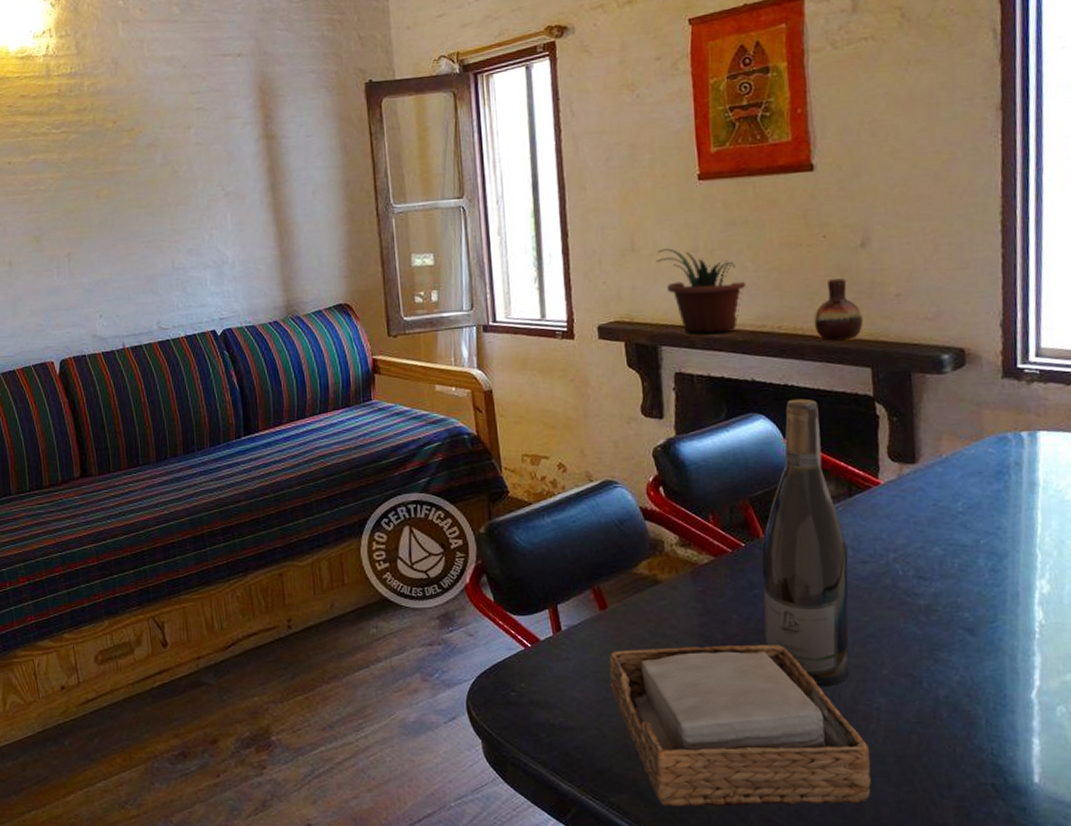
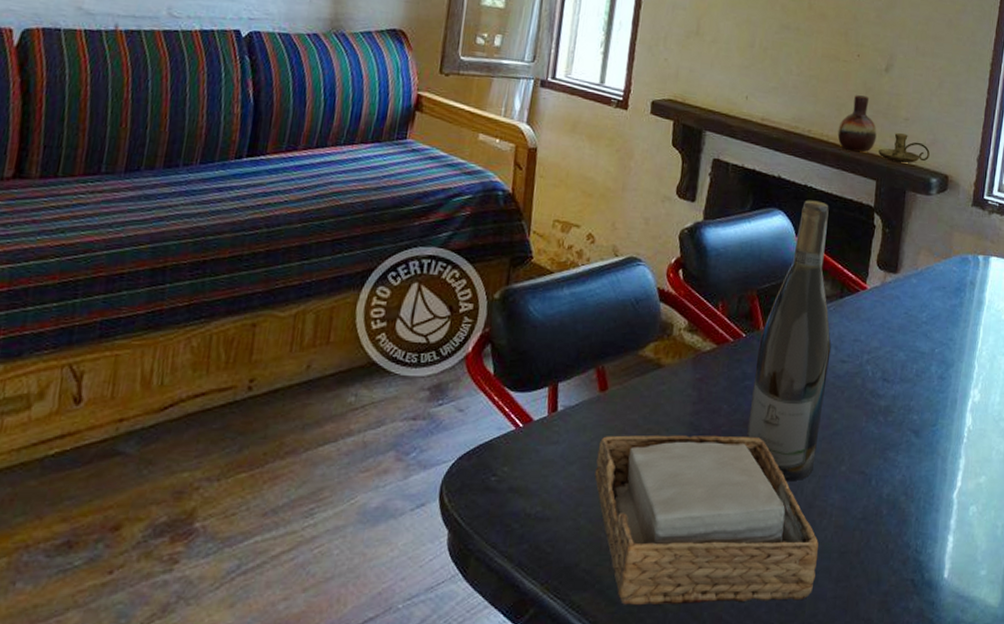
potted plant: present [655,248,748,335] -> none [715,38,790,128]
candlestick: none [868,311,935,345] -> present [878,133,930,164]

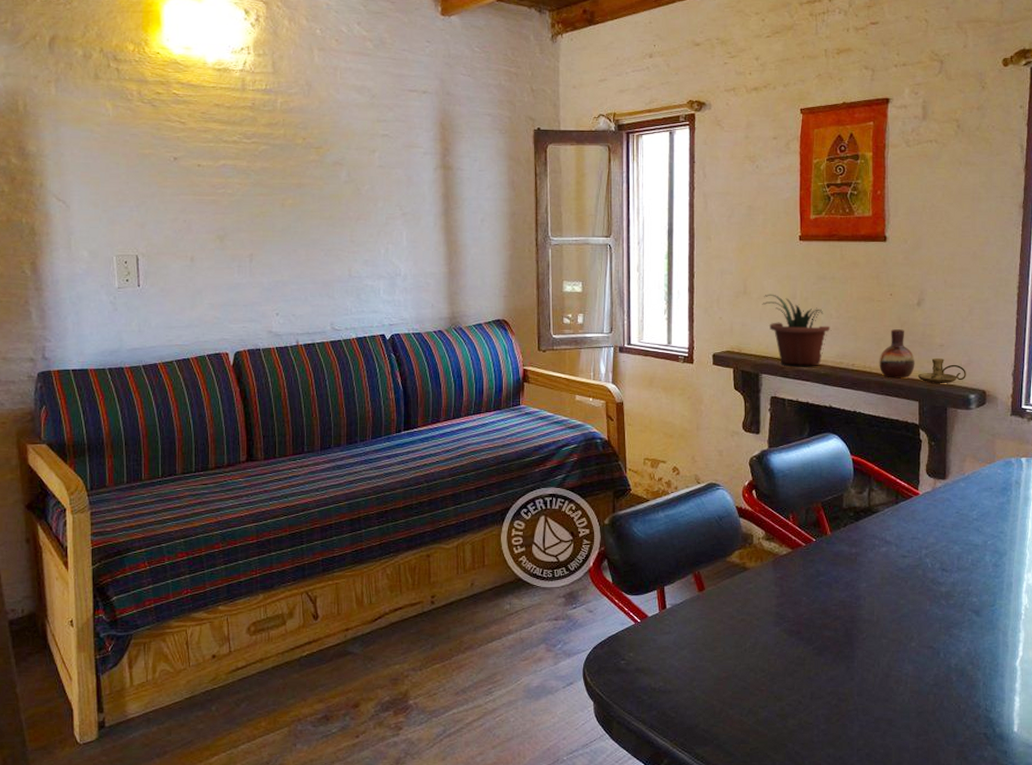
napkin holder: present [594,434,819,606] -> none [703,621,899,757]
potted plant: none [715,38,790,128] -> present [762,294,832,367]
wine bottle: present [745,200,832,482] -> none [825,423,892,657]

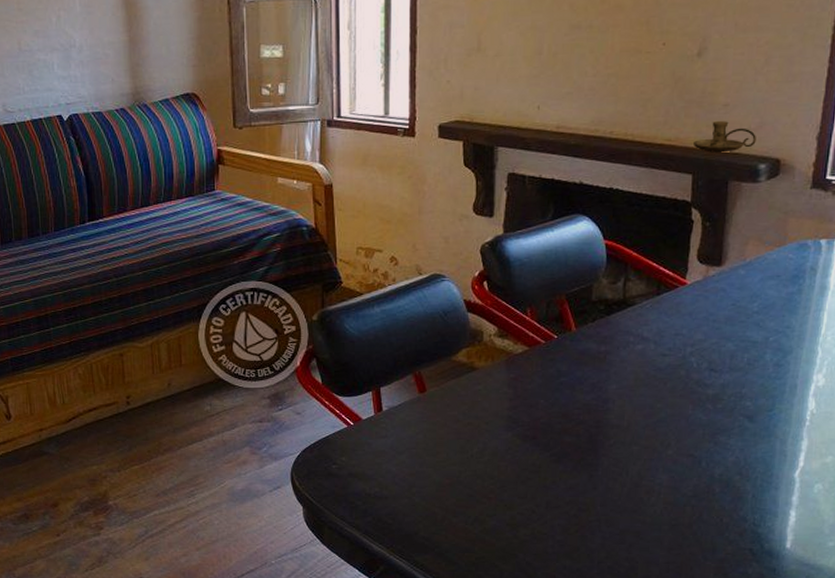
potted plant: present [762,294,832,367] -> none [499,49,586,137]
vase: present [879,329,915,379] -> none [644,87,691,147]

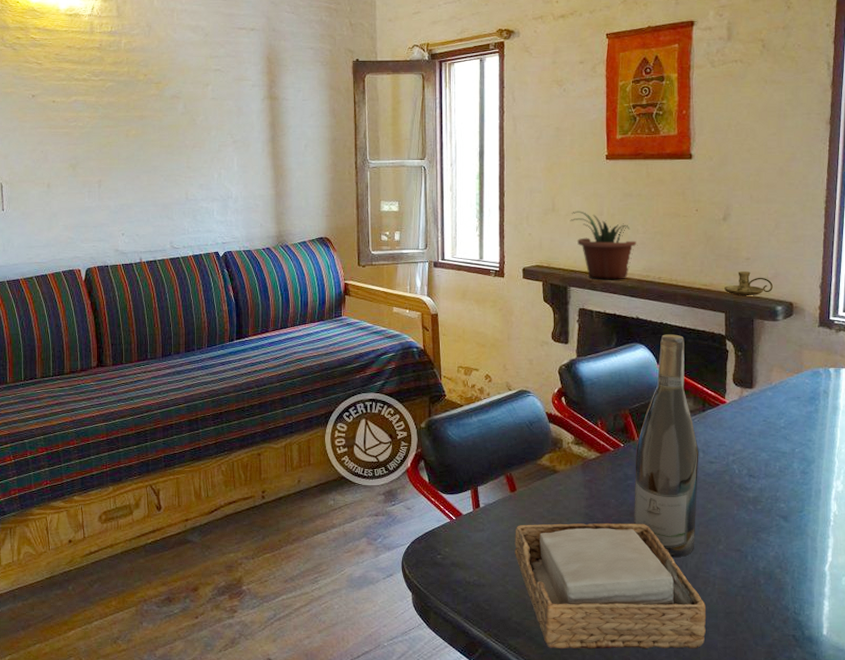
napkin holder: none [423,426,649,566] -> present [515,522,707,649]
potted plant: none [499,49,586,137] -> present [570,211,638,280]
wine bottle: none [565,202,650,465] -> present [633,334,699,558]

